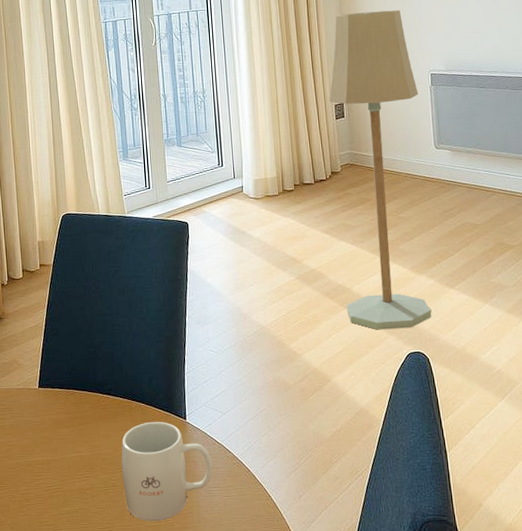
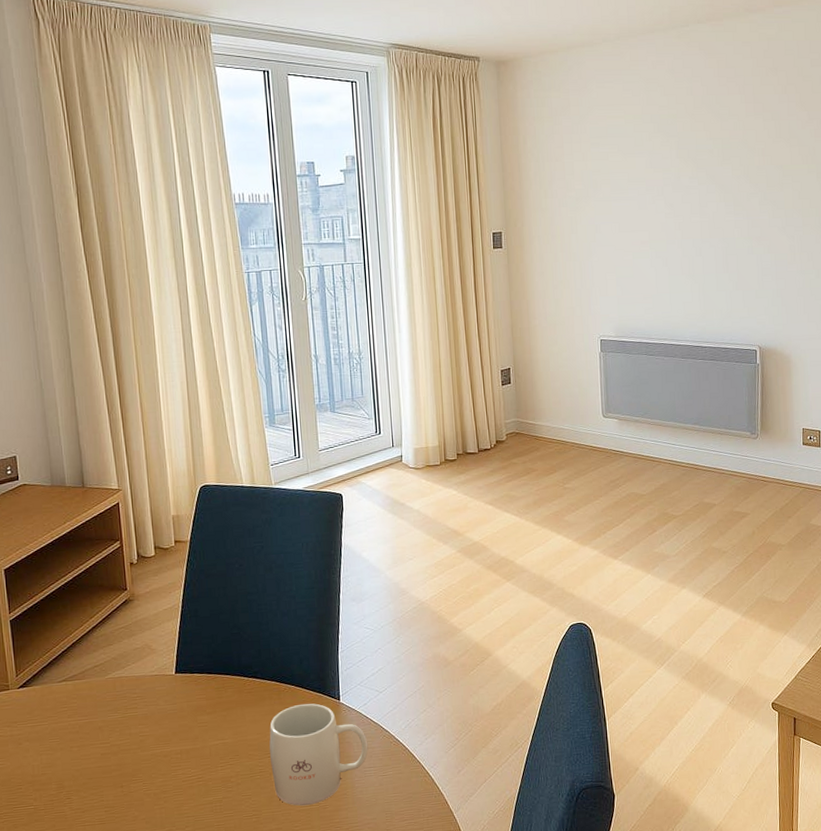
floor lamp: present [329,10,432,330] -> none [495,271,595,603]

